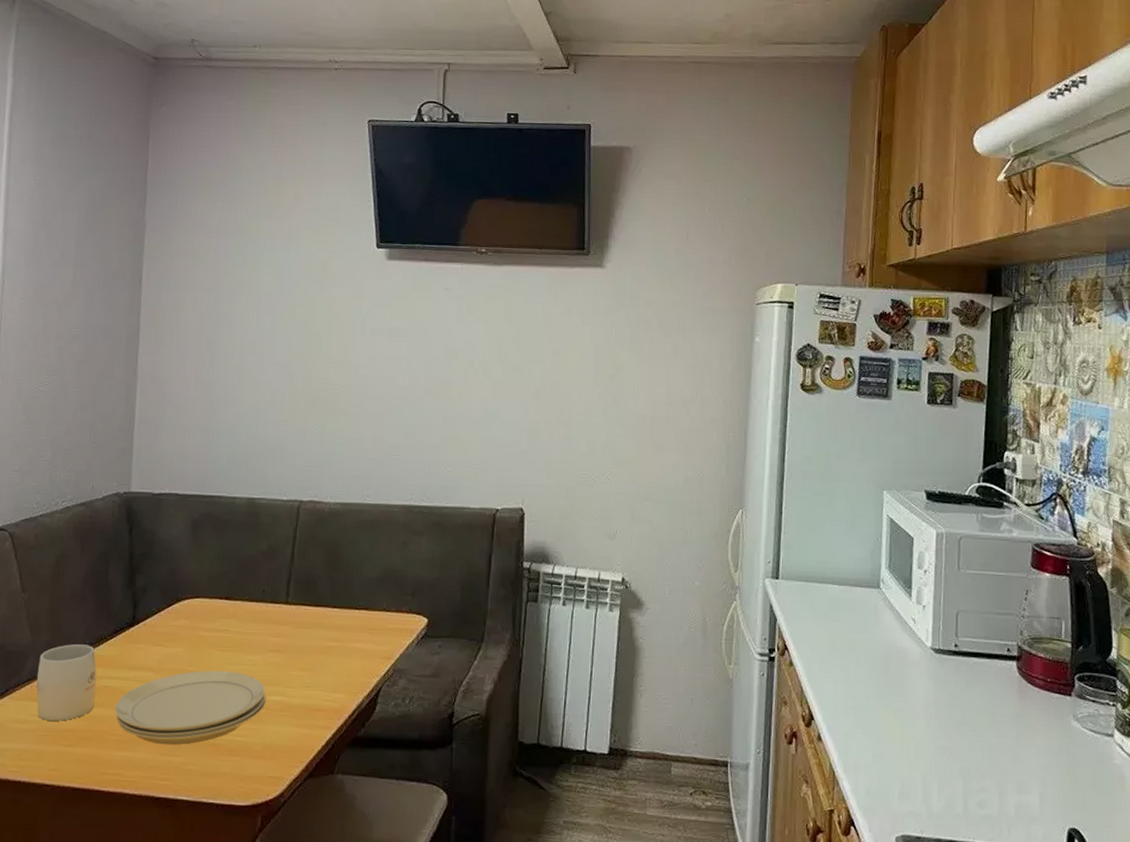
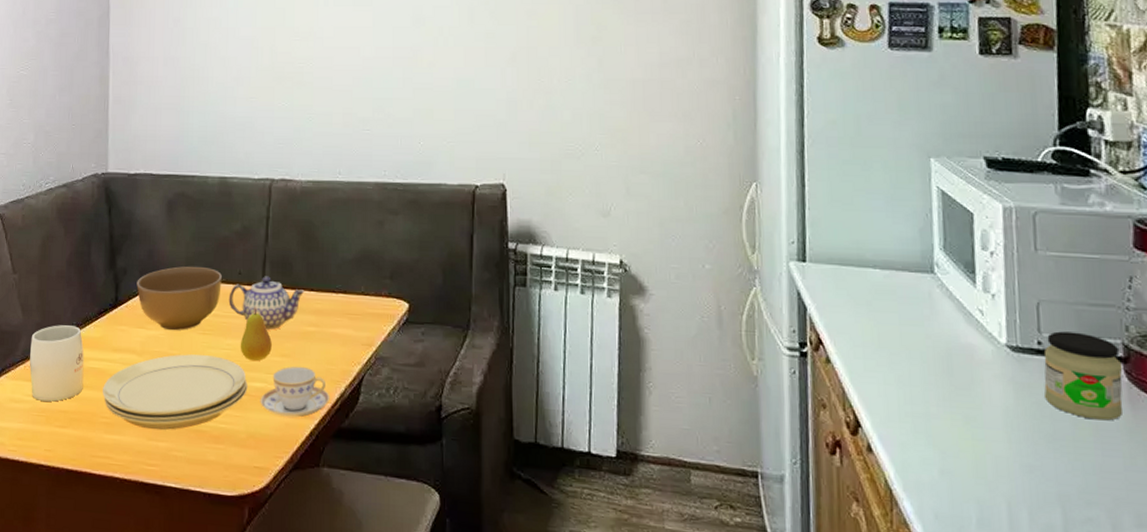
bowl: none [156,584,245,647] -> present [136,266,222,330]
teapot: none [251,594,328,646] -> present [228,276,305,331]
fruit: none [260,624,293,676] -> present [240,307,272,362]
teacup: none [278,679,348,730] -> present [260,366,330,419]
jar: none [956,636,1016,708] -> present [1043,331,1123,421]

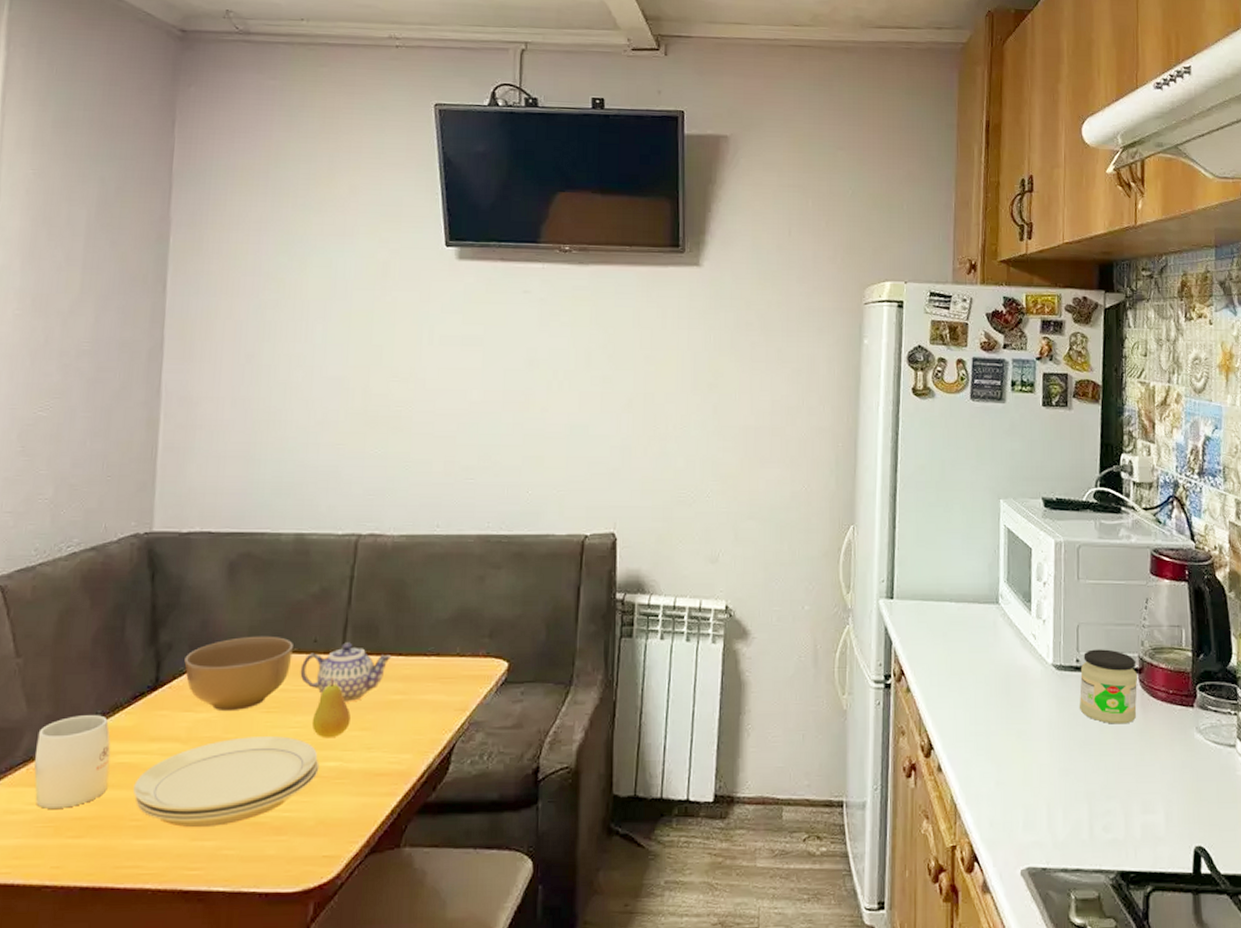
teacup: present [260,366,330,419] -> none [333,739,416,798]

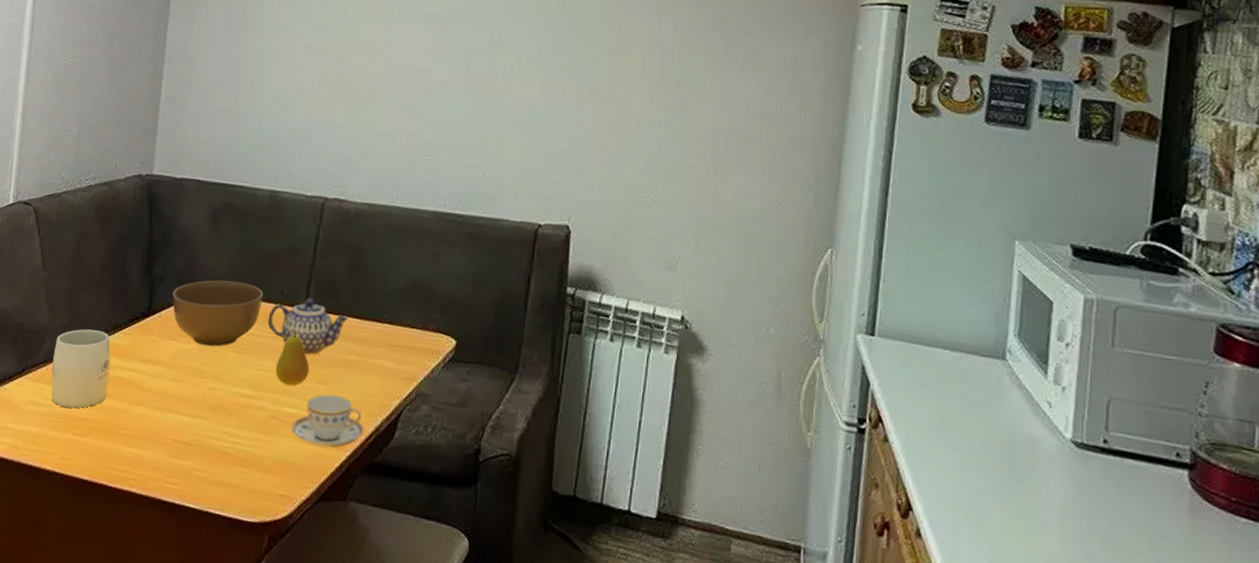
plate: present [133,736,319,828] -> none [126,371,280,449]
teacup: none [333,739,416,798] -> present [290,394,365,449]
jar: present [1079,649,1138,724] -> none [1103,431,1188,527]

